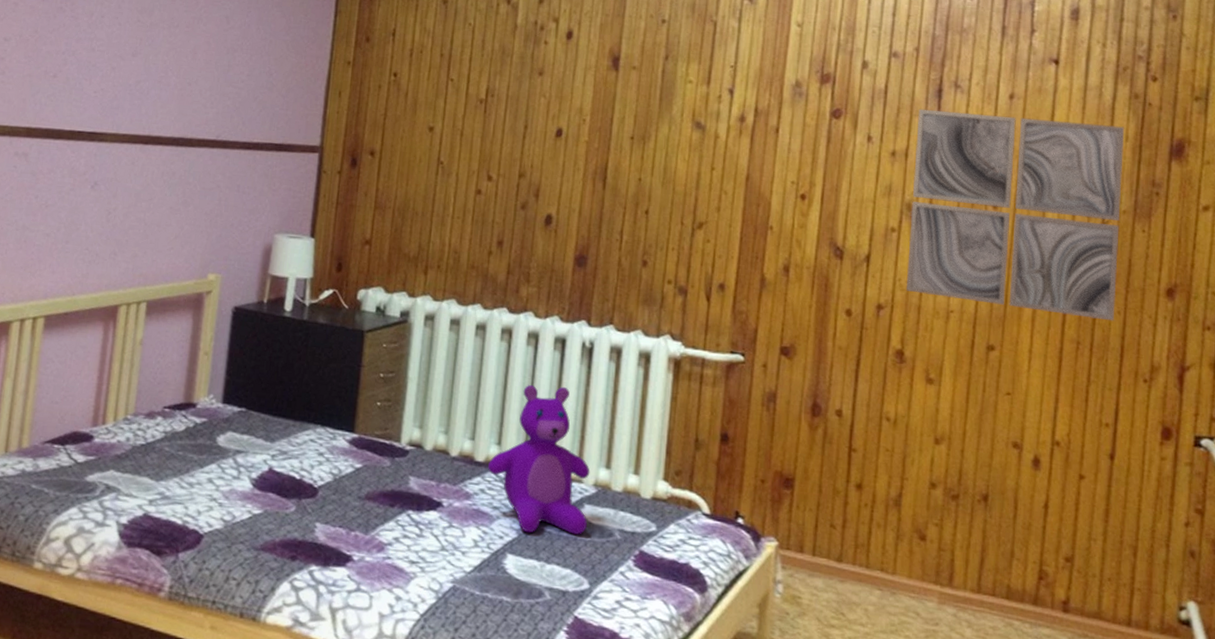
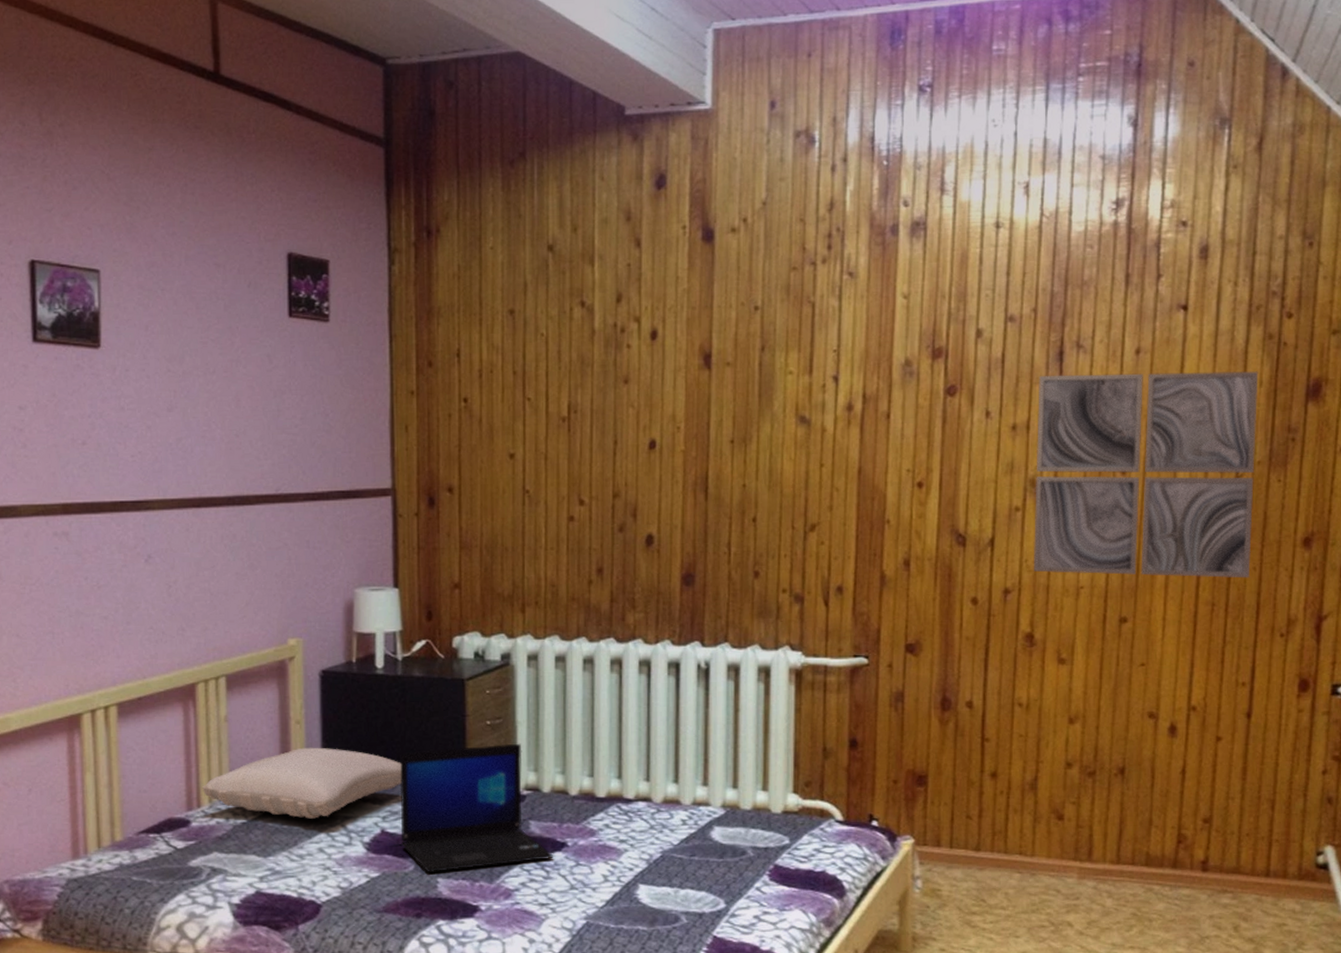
pillow: none [109,378,296,449] -> present [202,747,402,819]
laptop: none [286,394,428,518] -> present [399,743,553,873]
teddy bear: present [488,384,590,535] -> none [611,711,718,862]

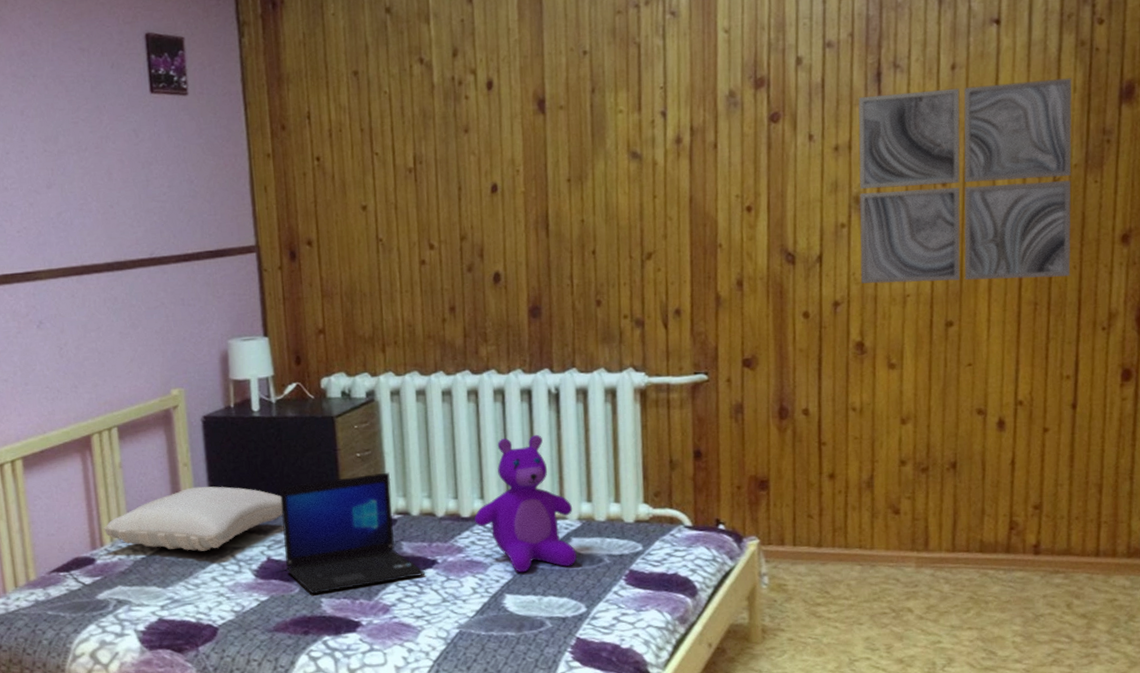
teddy bear: none [611,711,718,862] -> present [475,434,577,573]

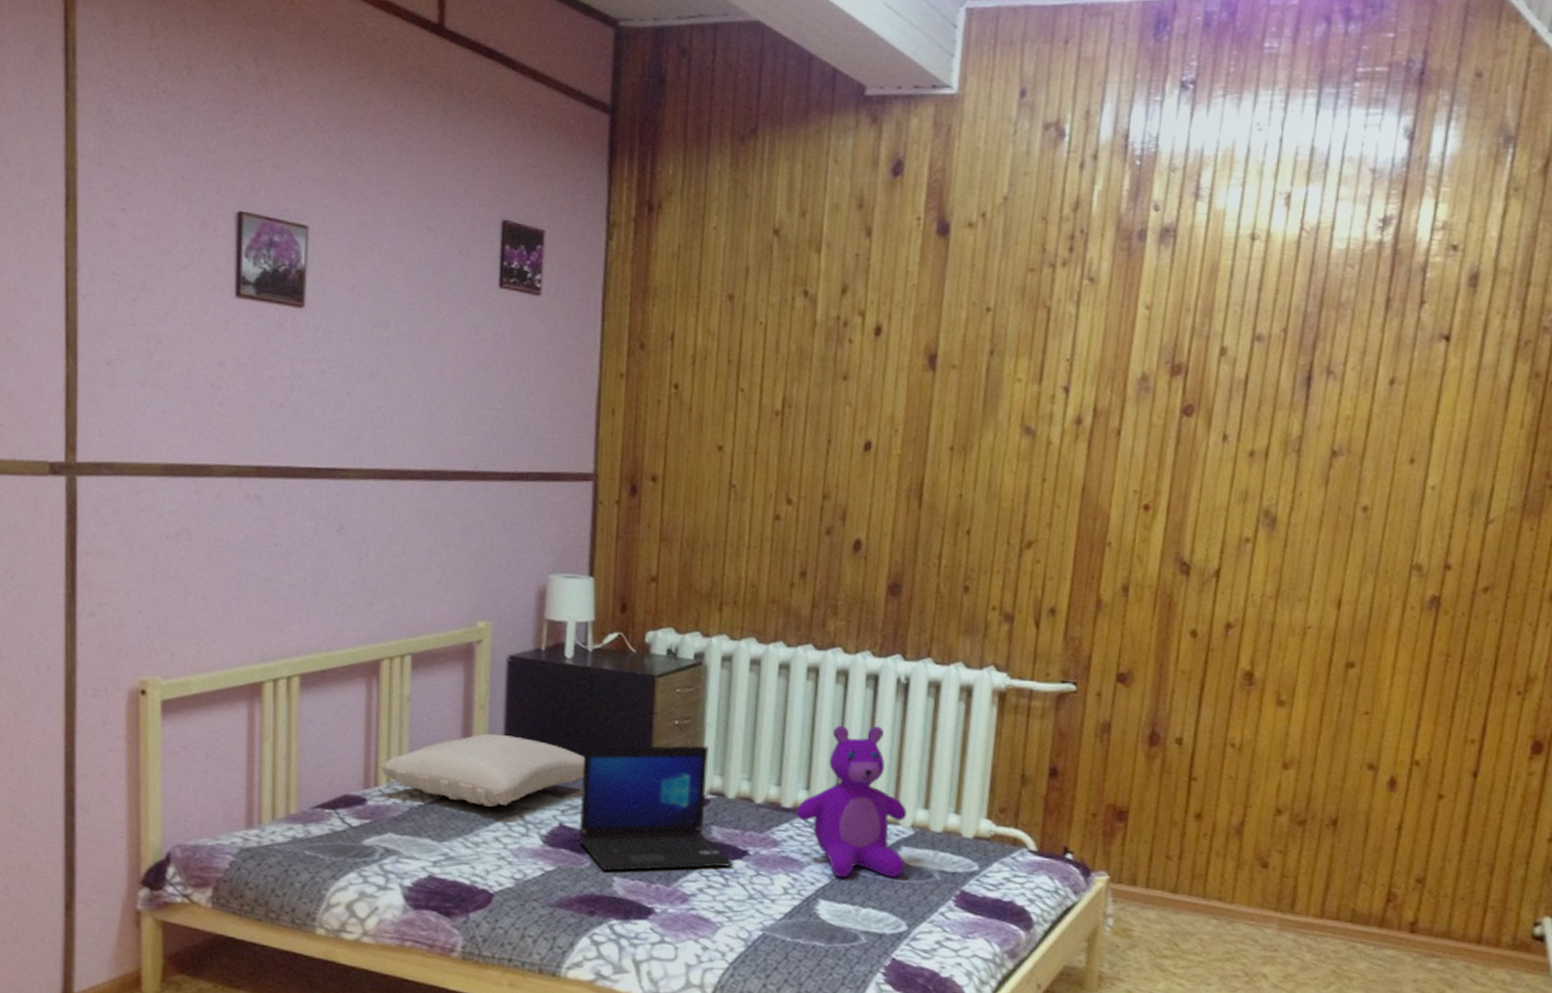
wall art: present [858,78,1072,284] -> none [1259,400,1521,631]

